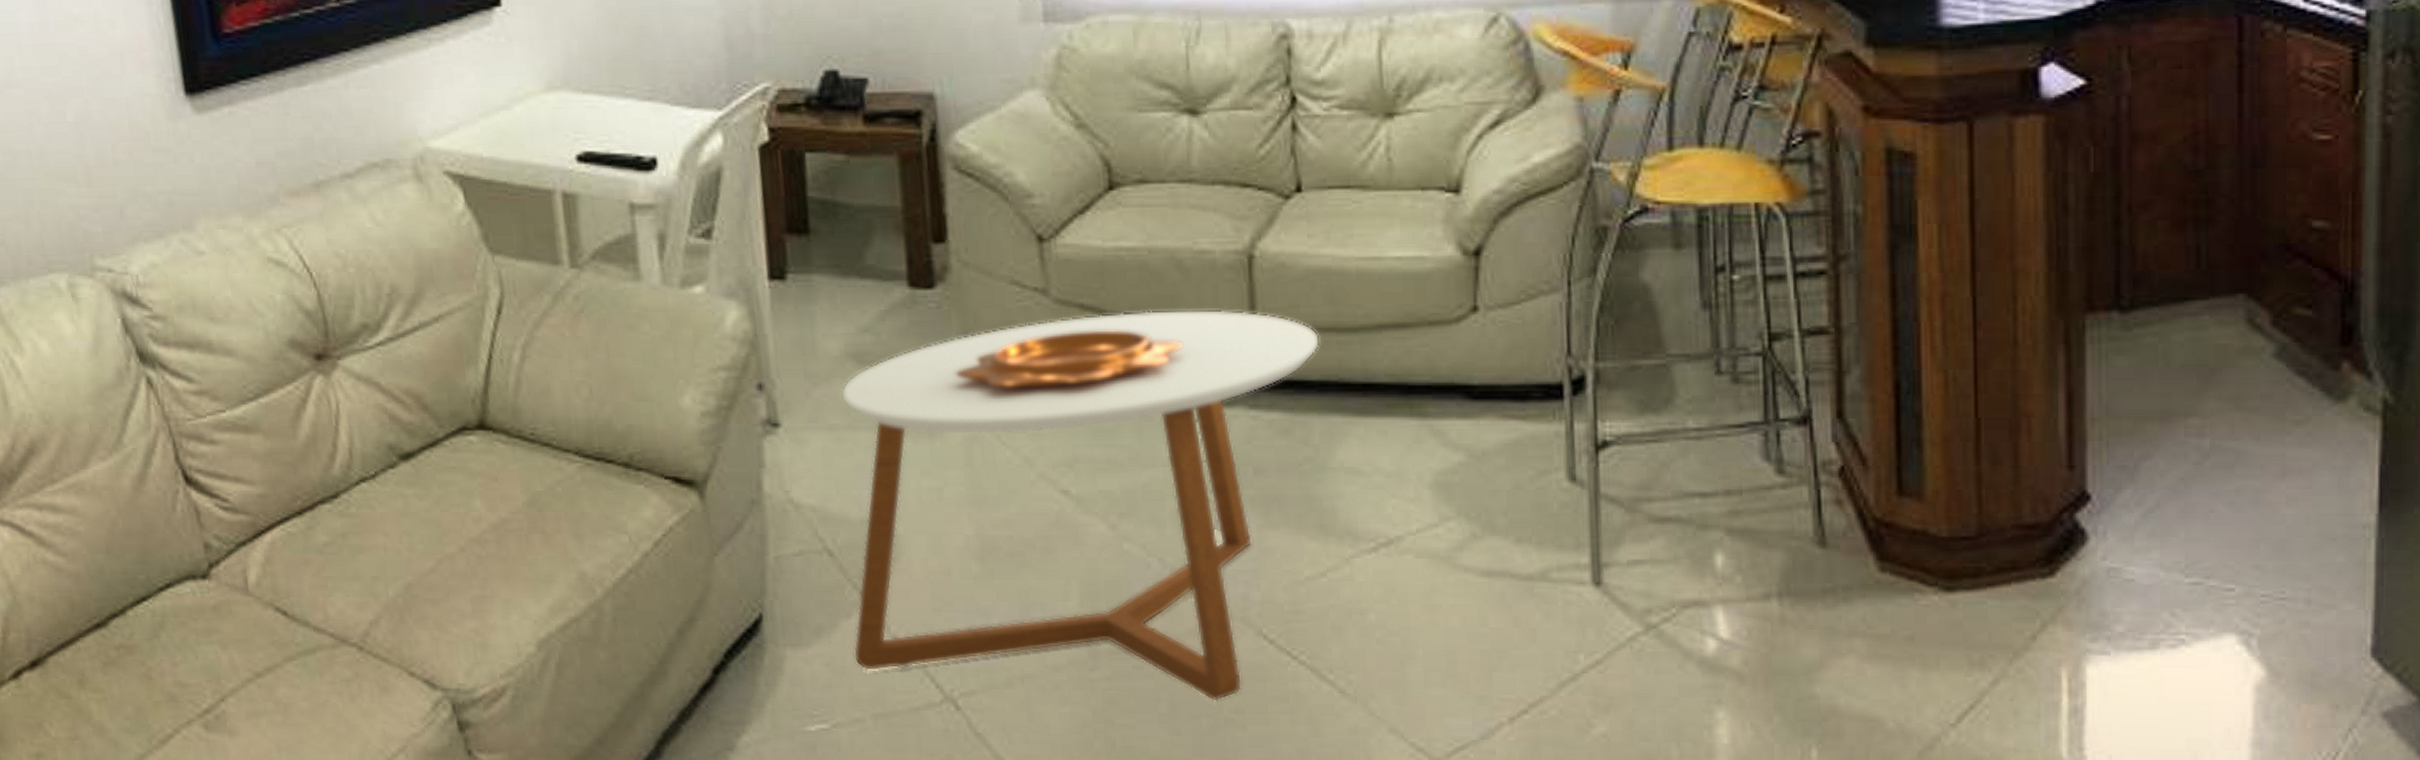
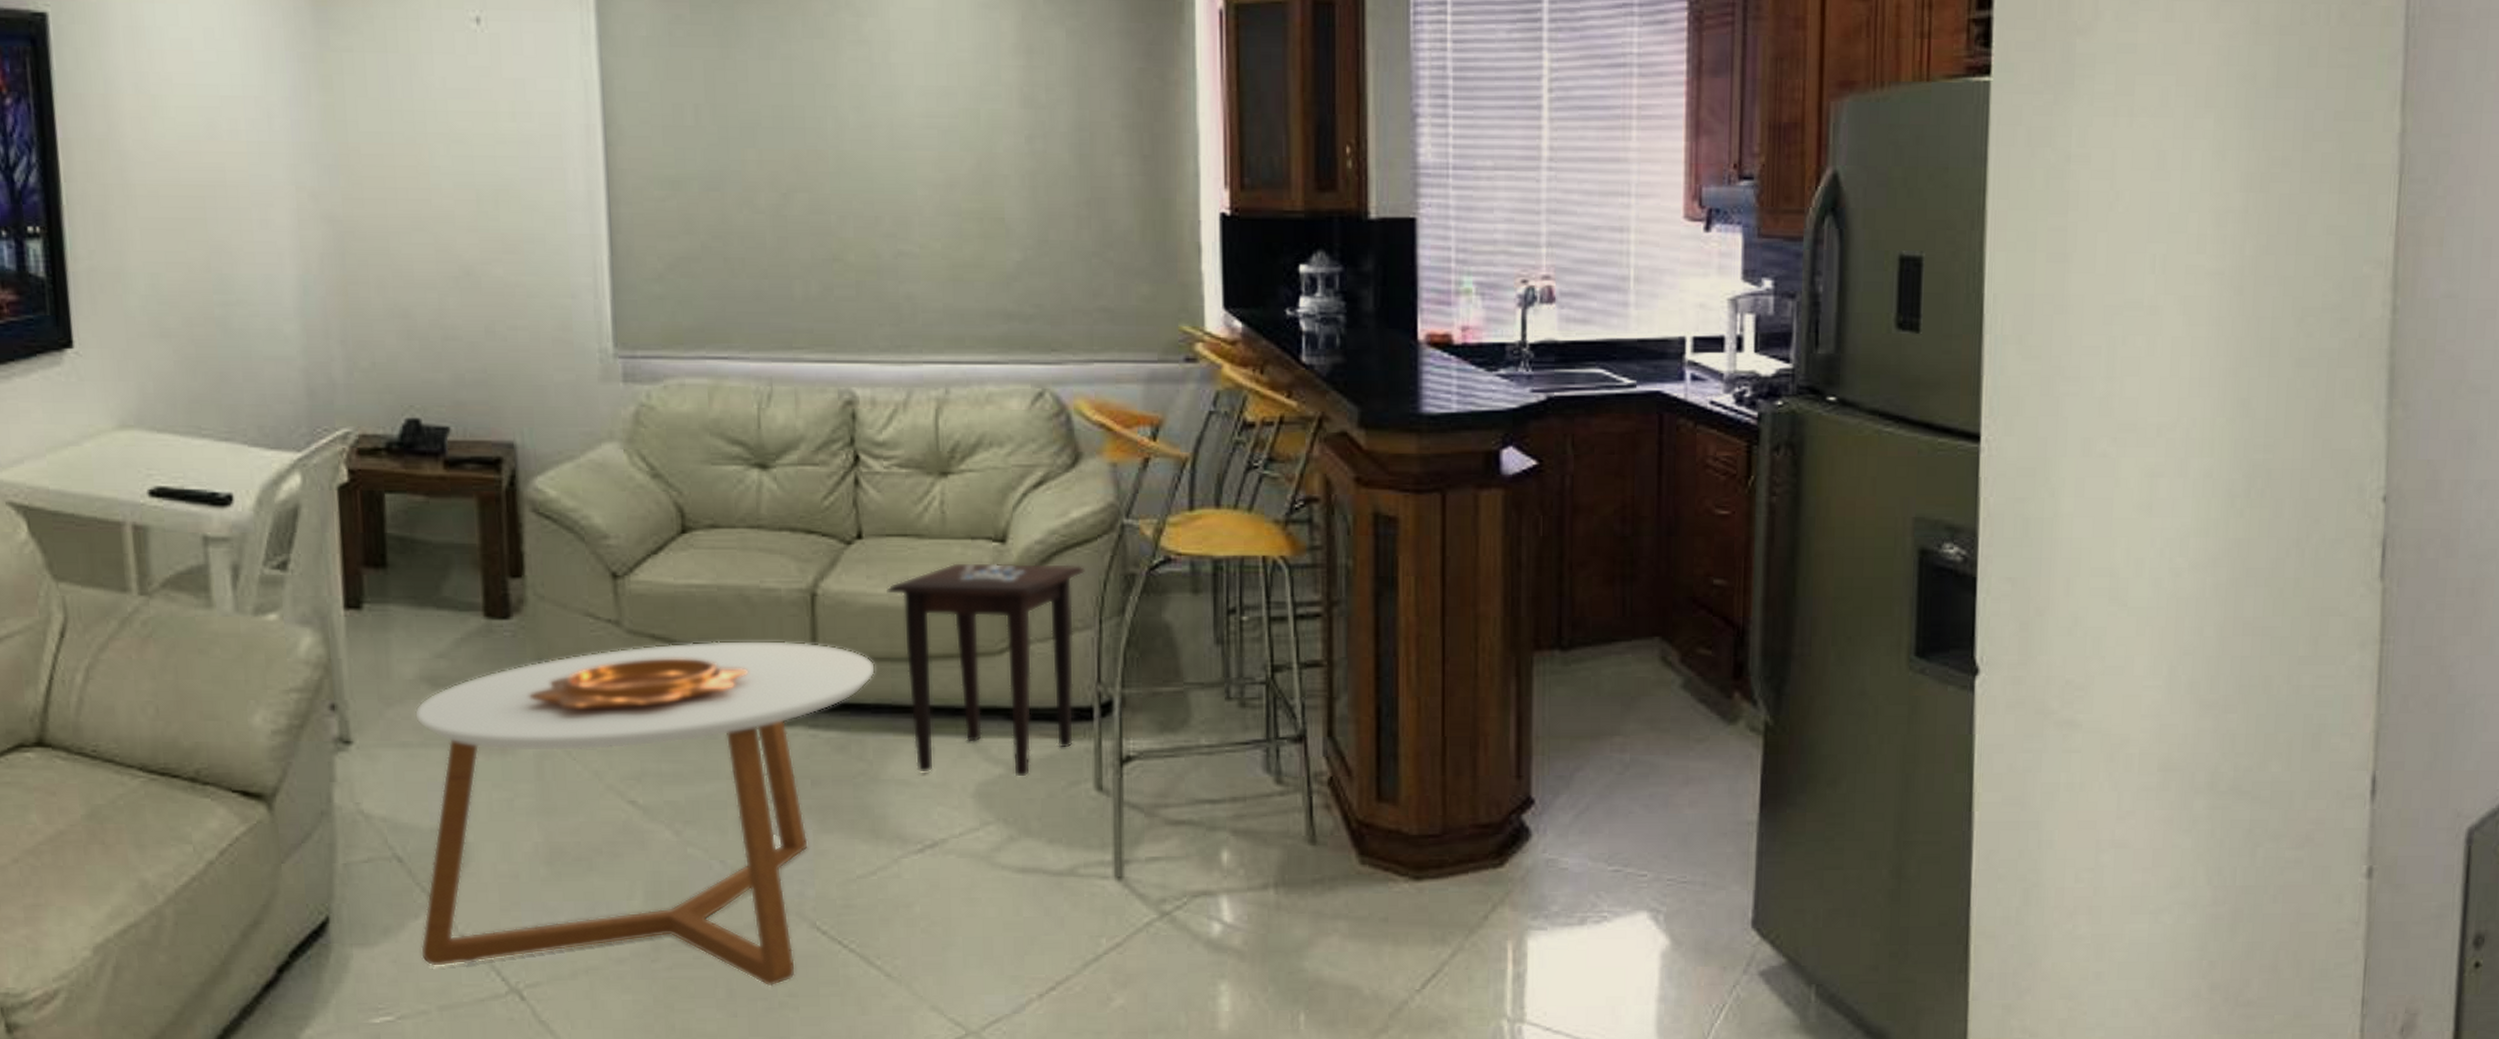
side table: none [1329,216,1550,467] -> present [886,562,1085,778]

